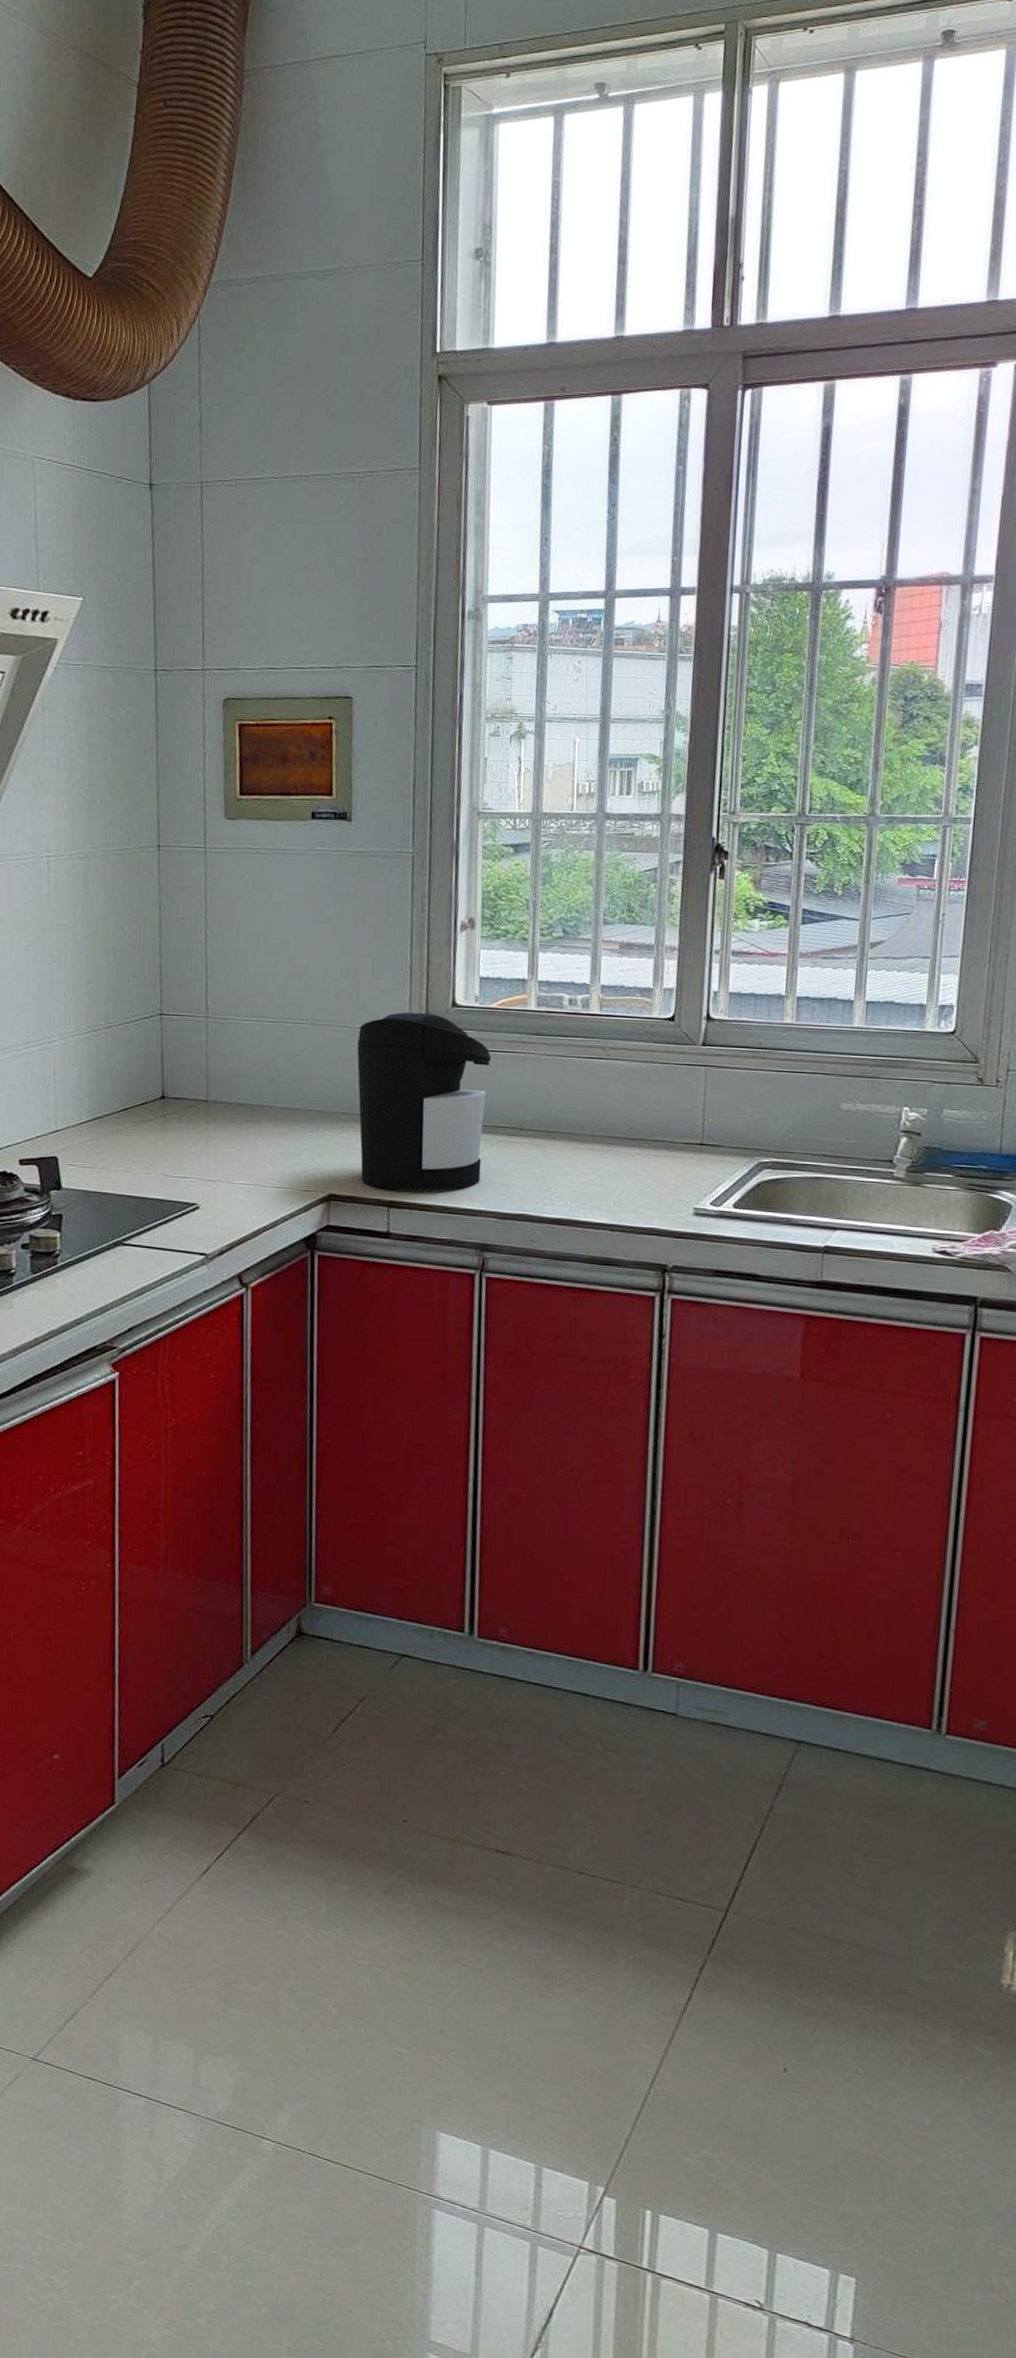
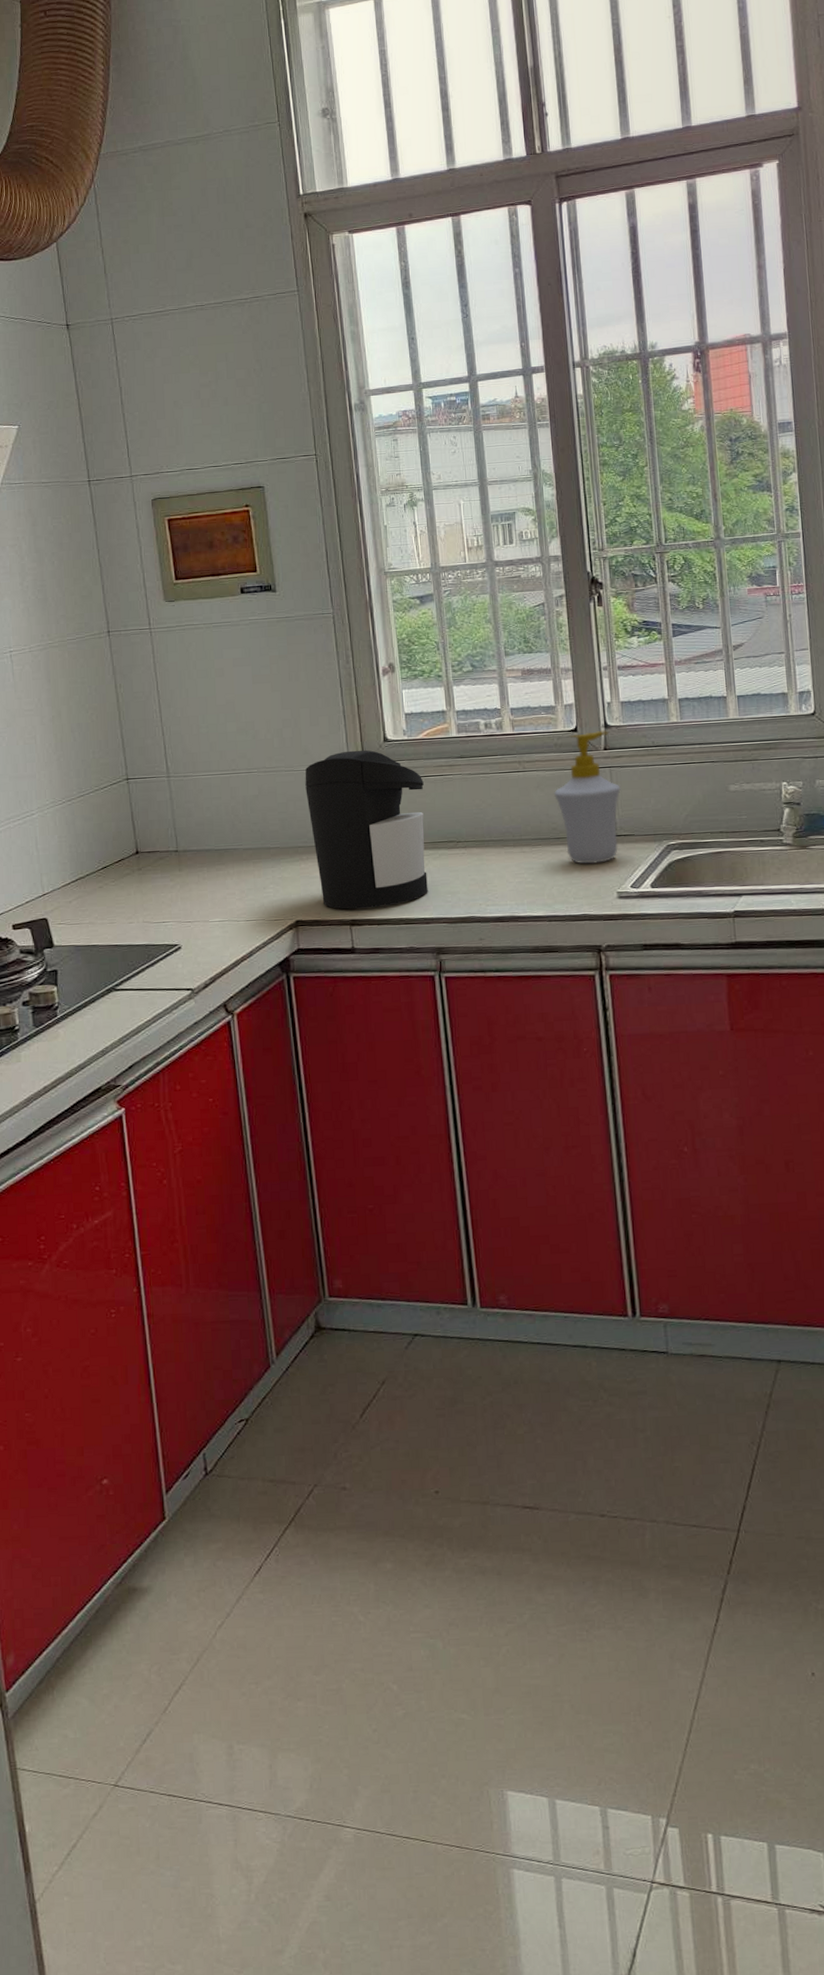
soap bottle: none [636,1022,715,1173] -> present [553,730,621,864]

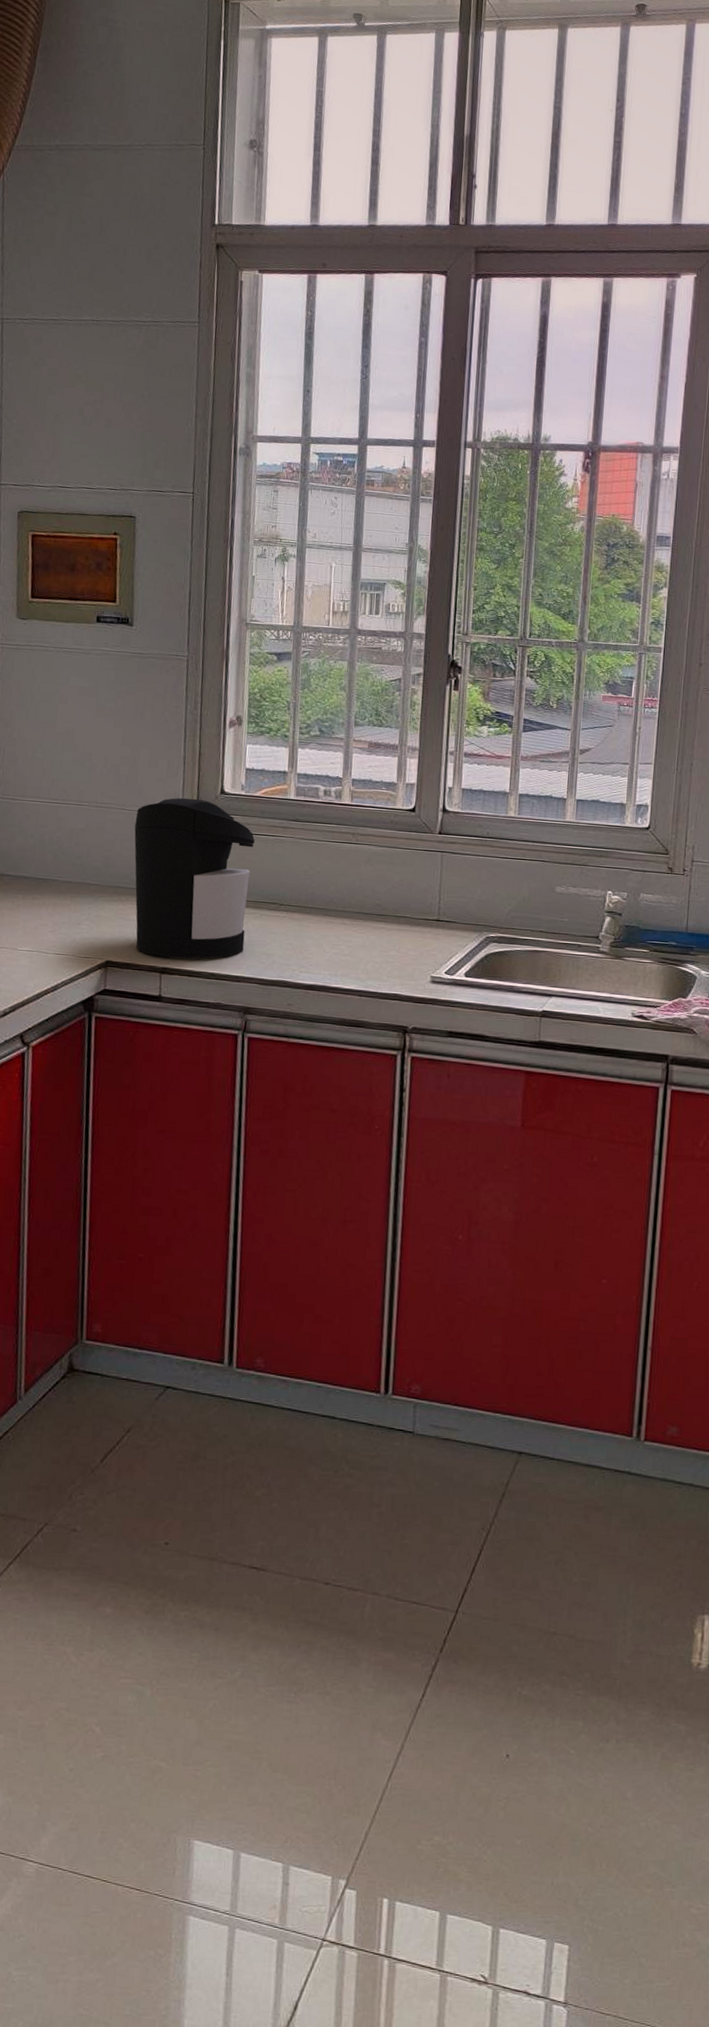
soap bottle: present [553,730,621,864] -> none [382,814,450,945]

